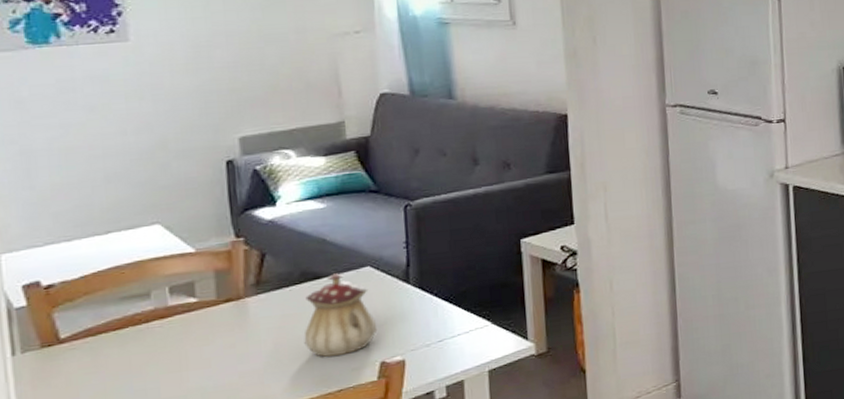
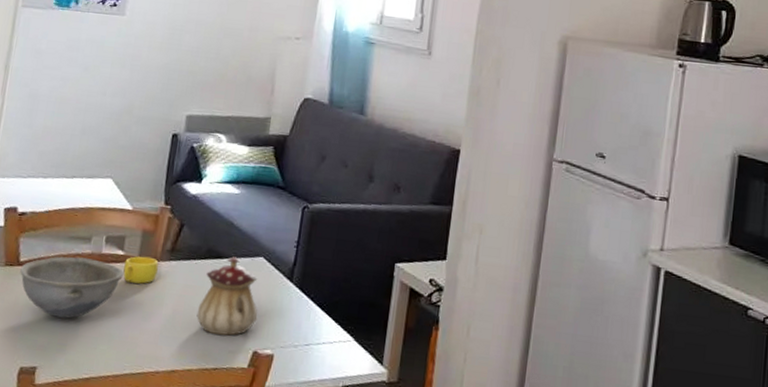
bowl: none [64,314,203,387] -> present [20,256,124,319]
cup: none [200,296,245,329] -> present [123,256,159,284]

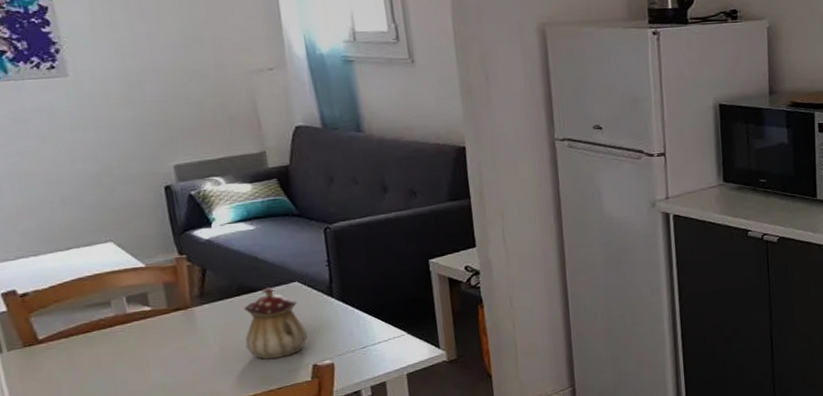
bowl: present [20,256,124,319] -> none [42,320,158,382]
cup: present [123,256,159,284] -> none [154,306,193,334]

